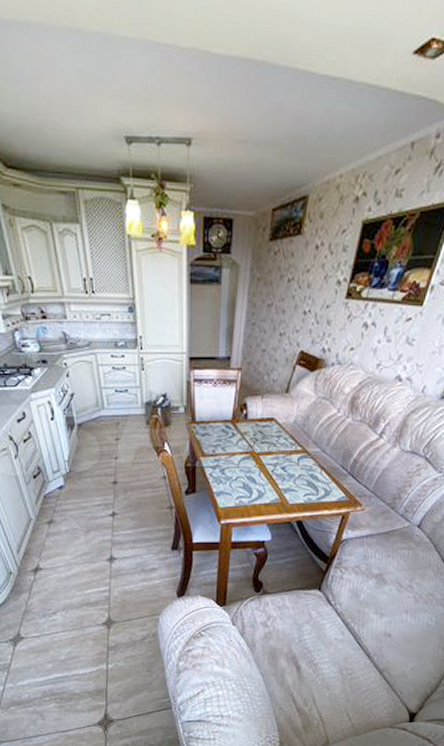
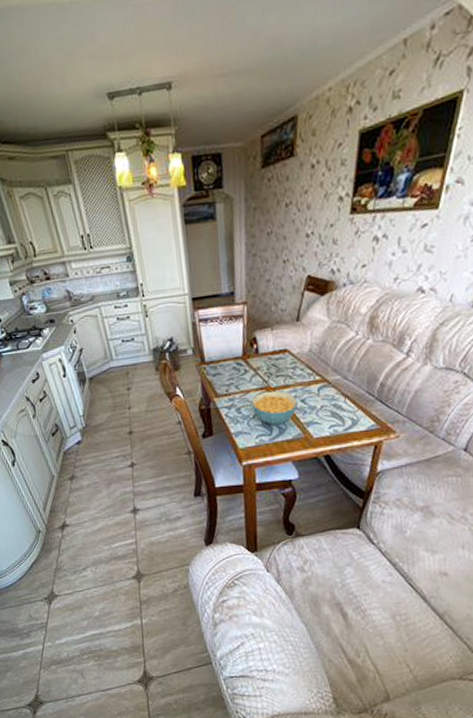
cereal bowl: none [236,456,279,487] -> present [252,390,299,424]

